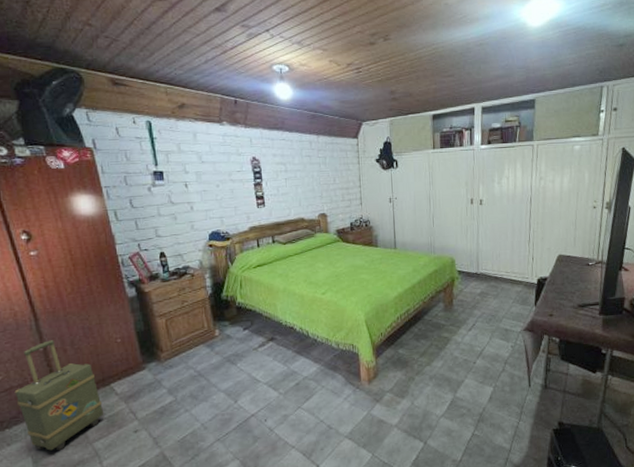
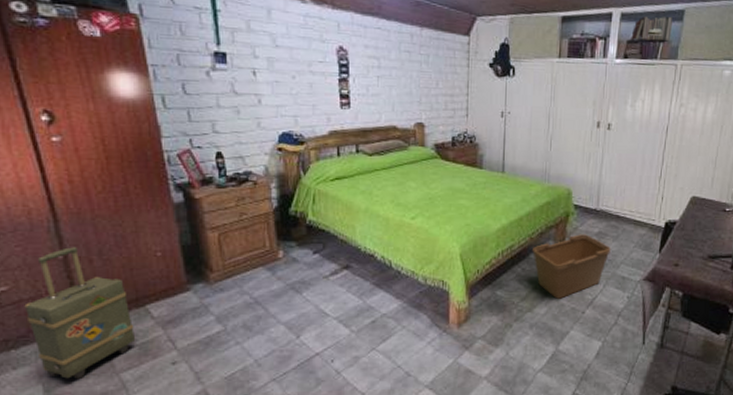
bicycle basket: none [426,295,493,353] -> present [533,234,611,299]
books: none [492,106,527,129] -> present [631,17,673,43]

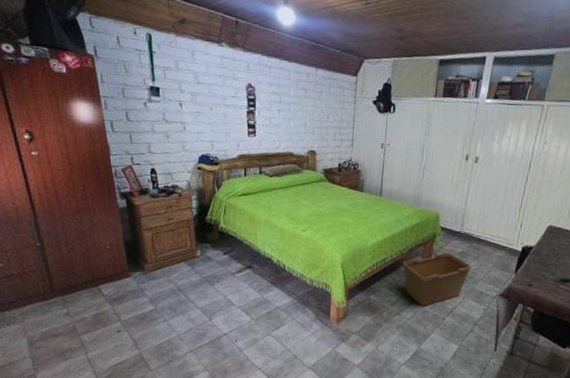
suitcase: present [24,247,136,380] -> none [14,237,92,338]
books: present [631,17,673,43] -> none [502,61,543,85]

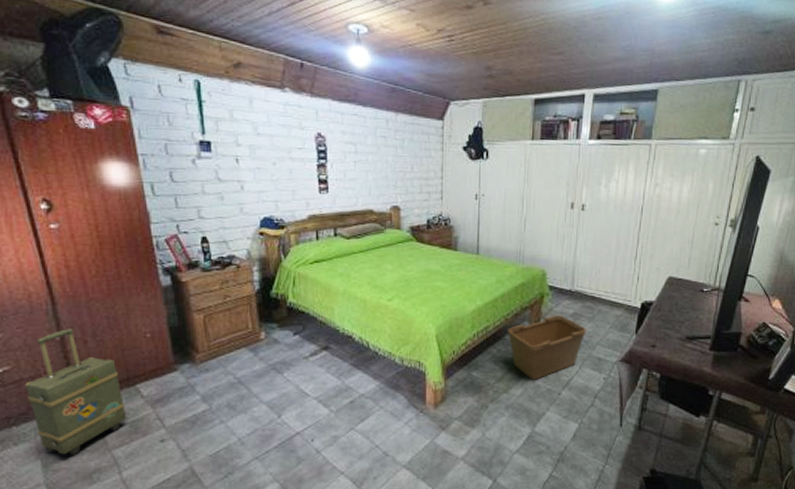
suitcase: none [14,237,92,338] -> present [25,329,127,456]

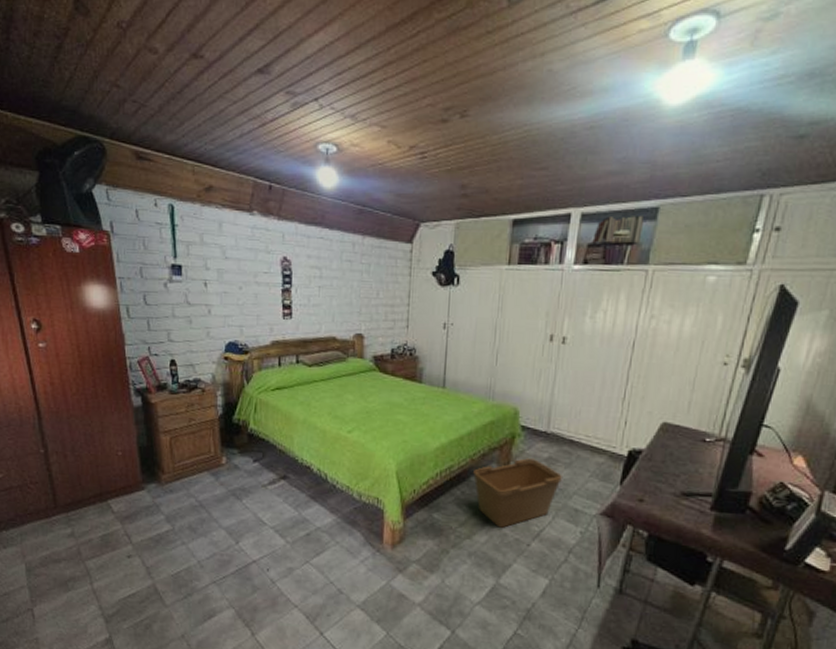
suitcase: present [25,329,127,456] -> none [14,442,99,563]
books: none [604,97,647,123] -> present [592,216,645,246]

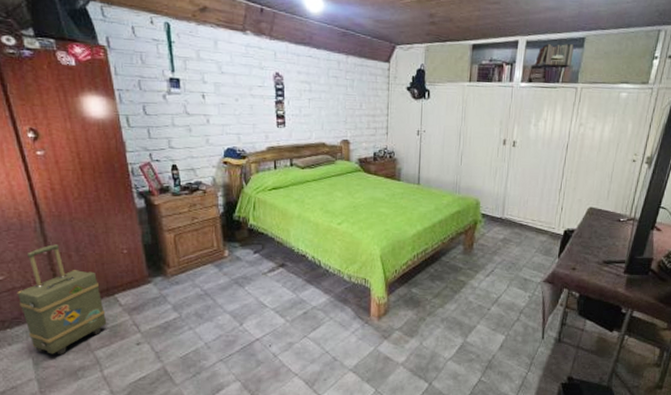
suitcase: none [14,442,99,563] -> present [17,244,107,356]
bicycle basket: present [473,458,562,528] -> none [444,240,514,297]

